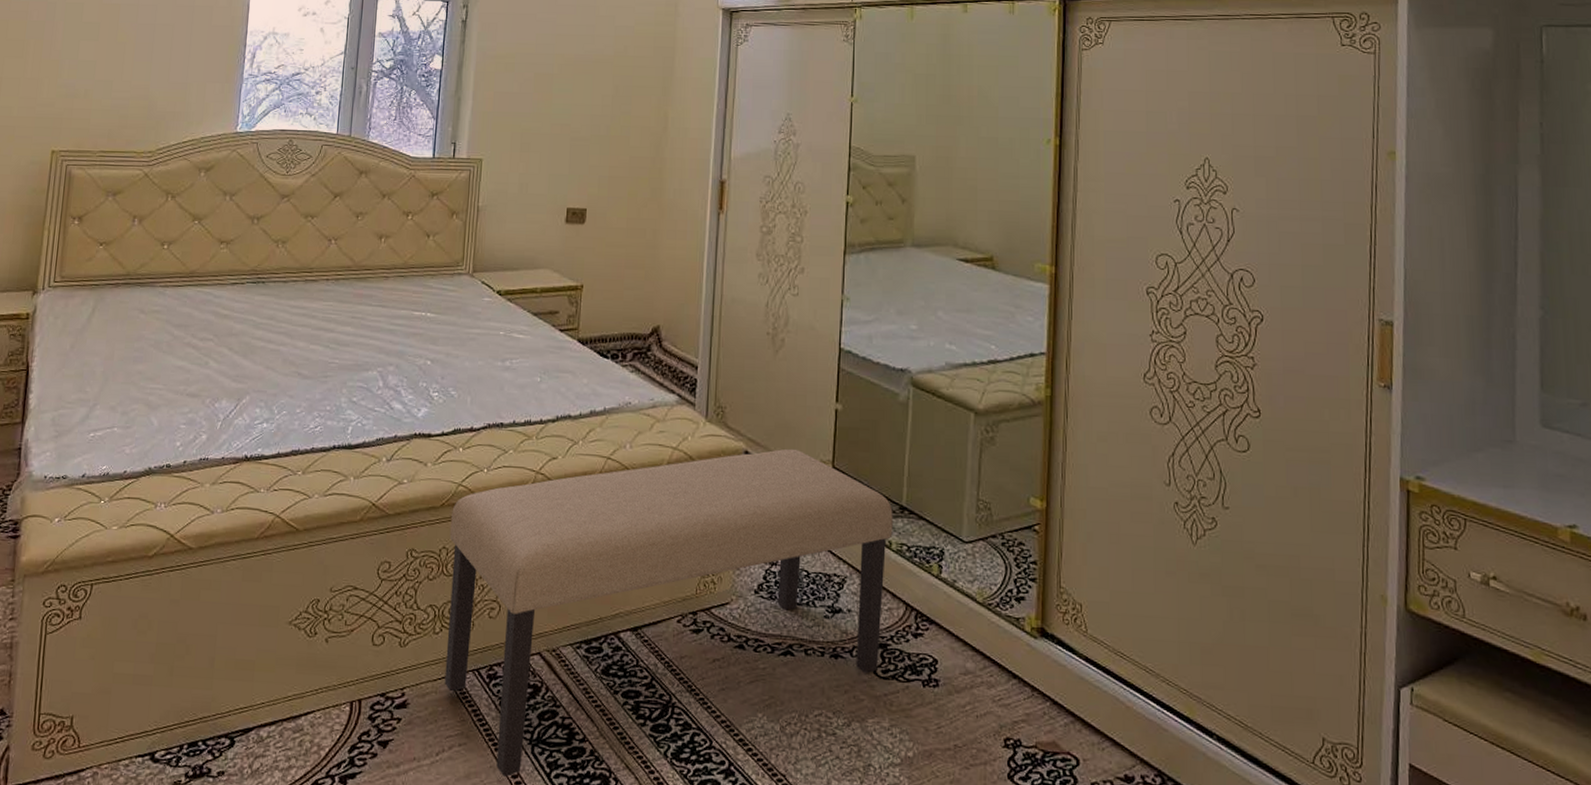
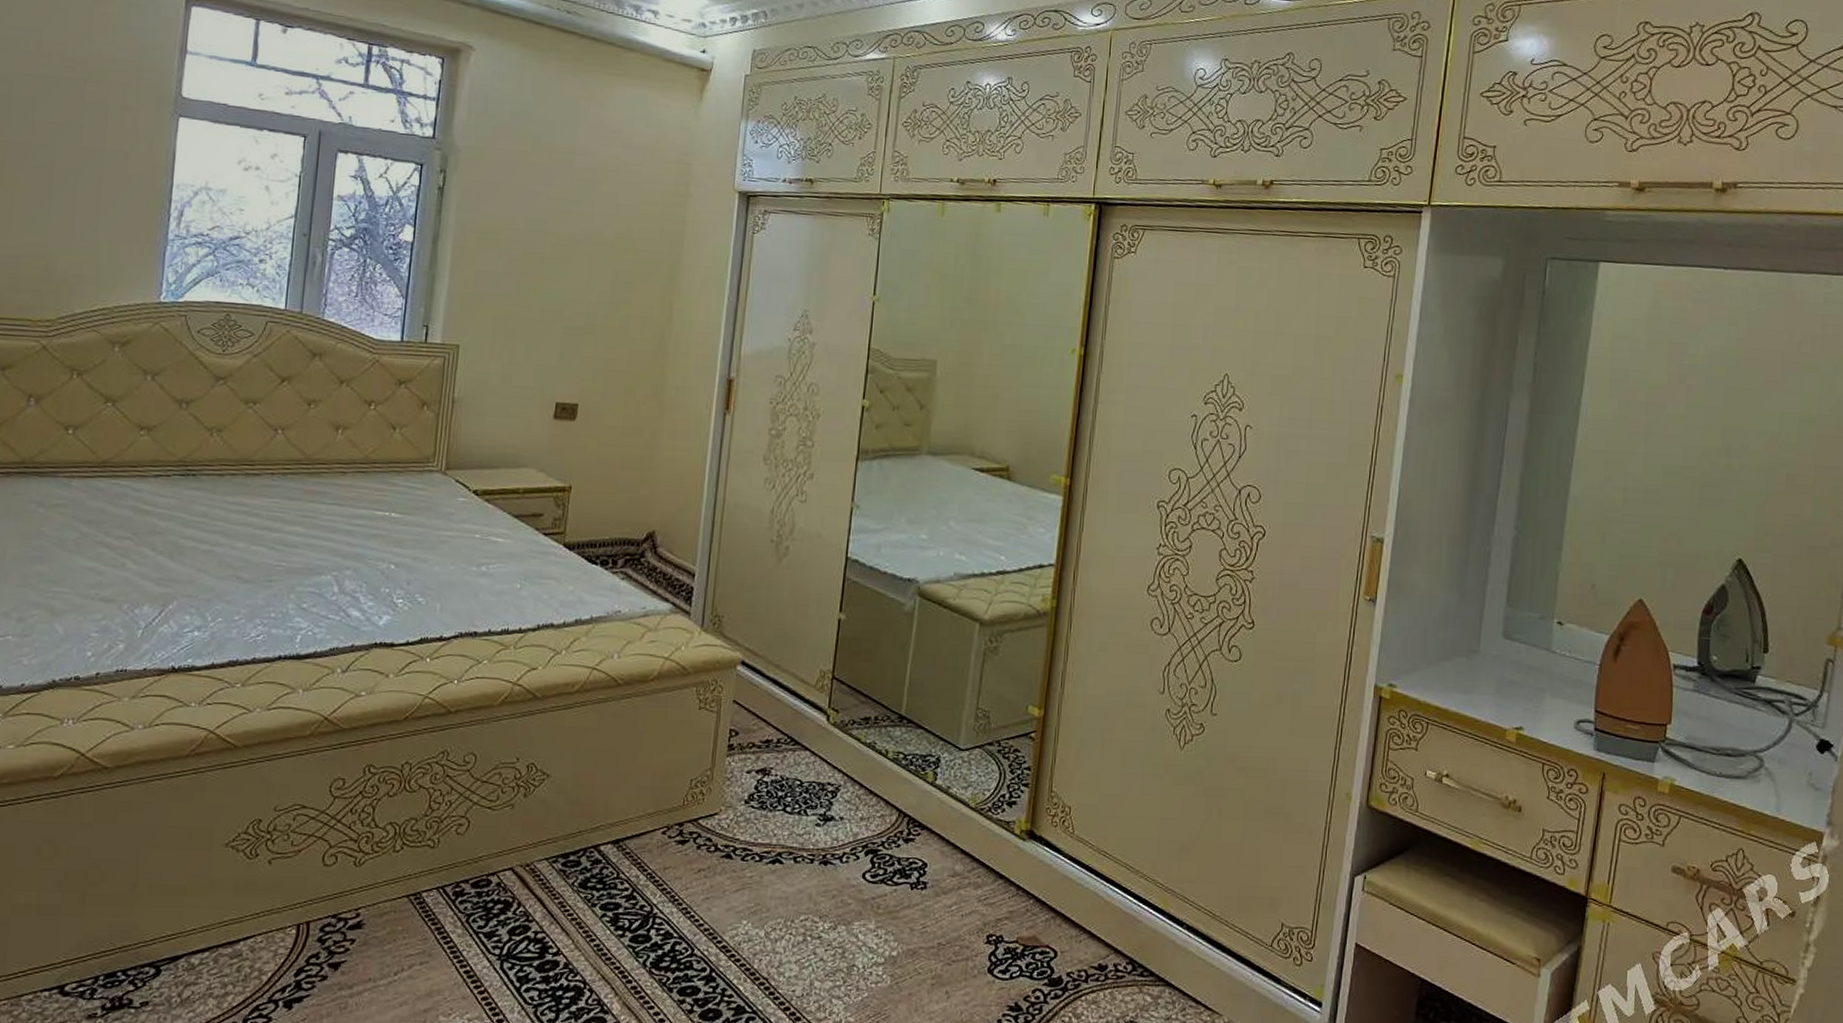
bench: present [444,448,893,777] -> none [405,658,892,993]

